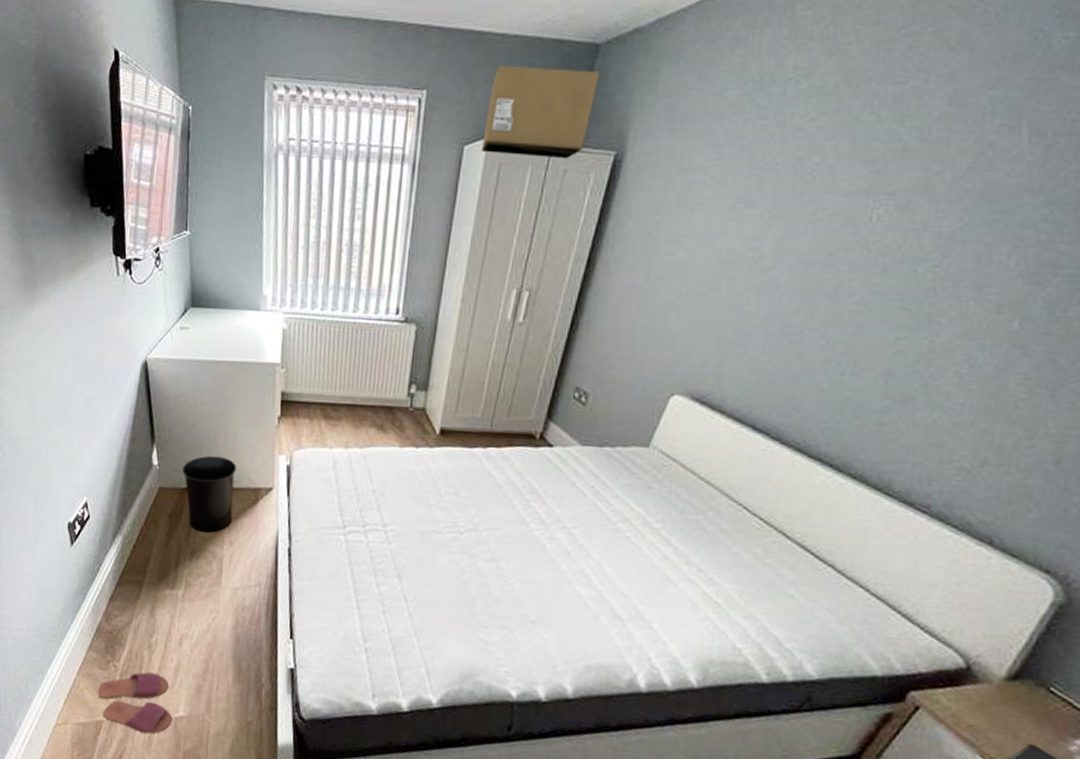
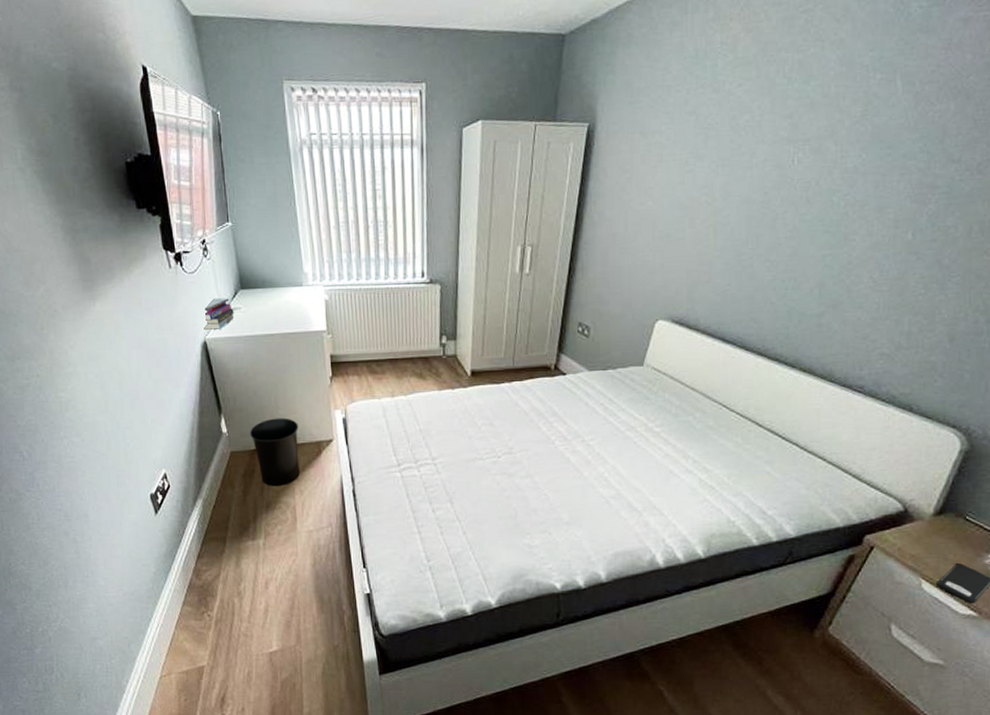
slippers: present [98,672,172,734] -> none [197,617,267,671]
books: none [146,312,181,349] -> present [204,297,234,330]
box: present [481,65,600,159] -> none [477,57,568,133]

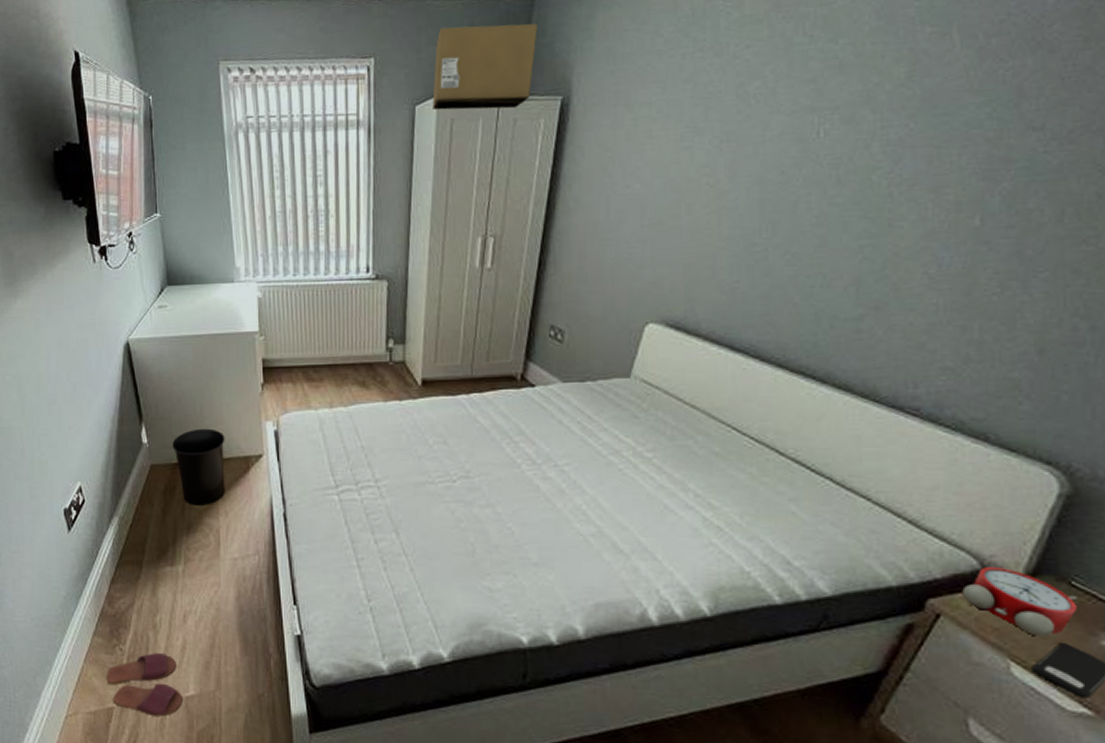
slippers: none [197,617,267,671] -> present [107,653,182,717]
books: present [204,297,234,330] -> none [127,294,160,330]
box: none [477,57,568,133] -> present [432,23,538,111]
alarm clock: none [890,507,970,560] -> present [962,566,1078,637]

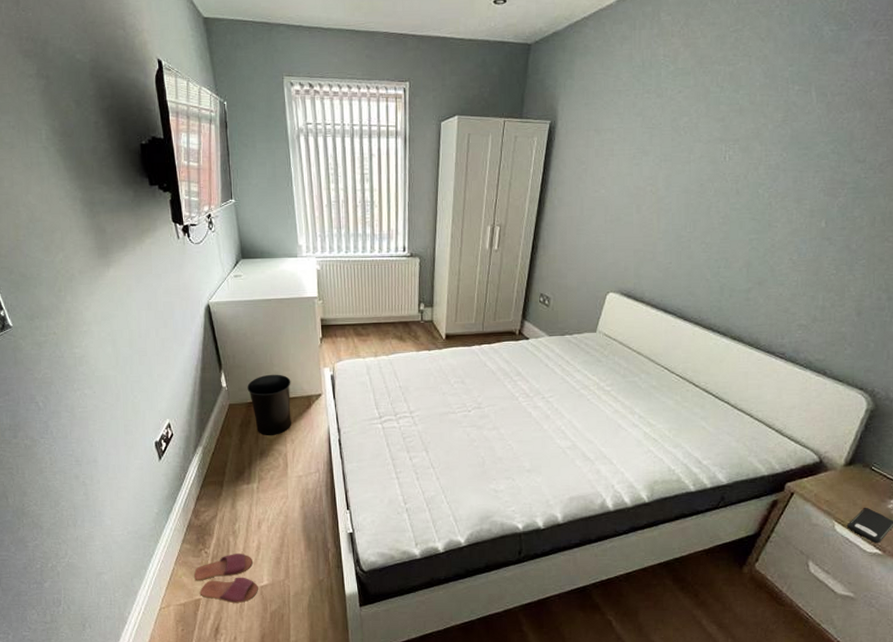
box: present [432,23,538,111] -> none [454,61,533,128]
alarm clock: present [962,566,1078,637] -> none [807,459,876,505]

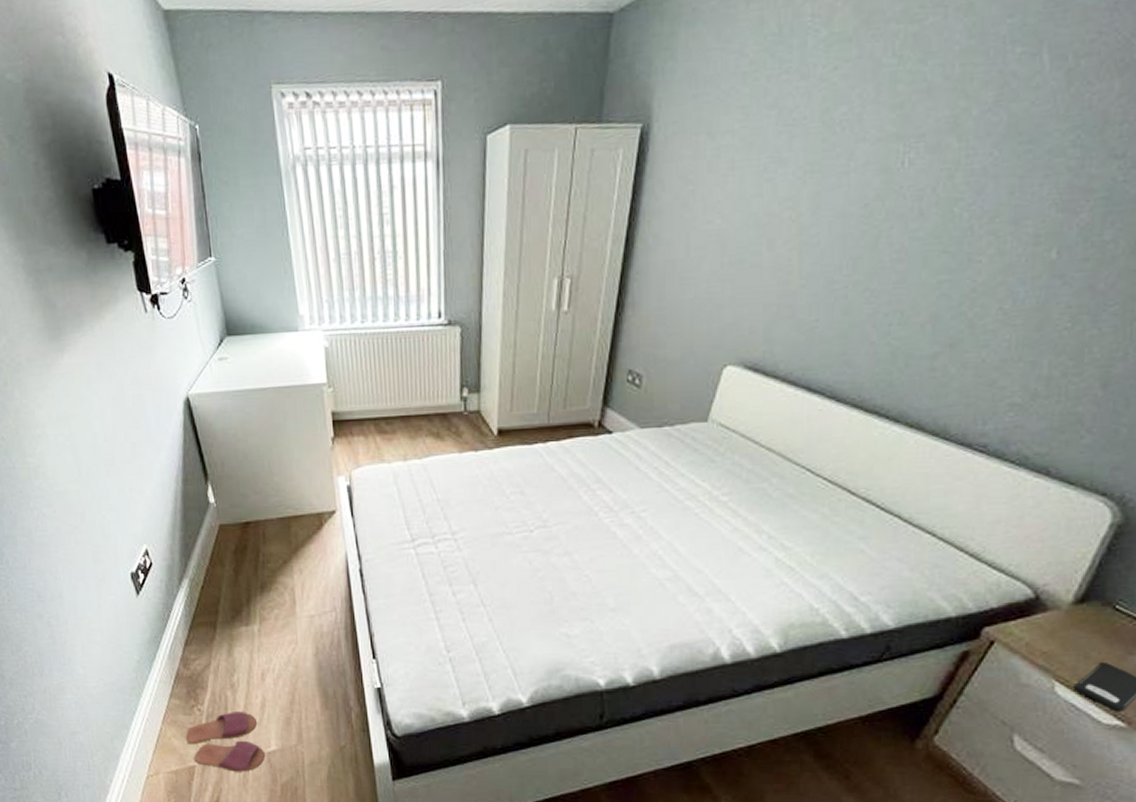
waste bin: present [247,374,291,435] -> none [241,485,299,564]

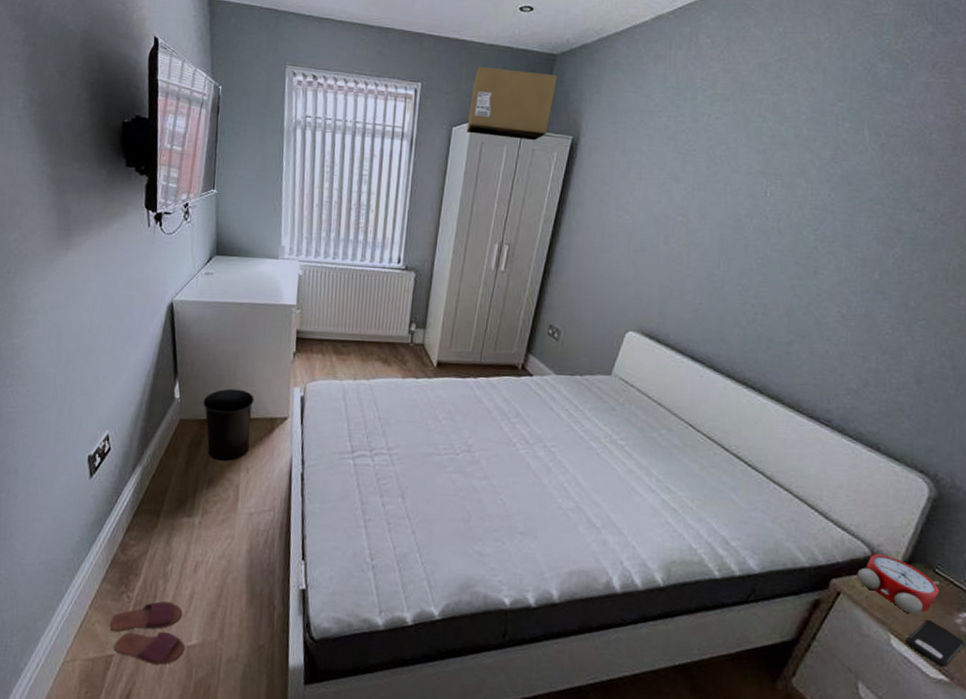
waste bin: none [241,485,299,564] -> present [203,388,255,461]
box: none [505,42,616,140] -> present [467,66,557,141]
alarm clock: none [1015,594,1121,658] -> present [857,553,940,615]

